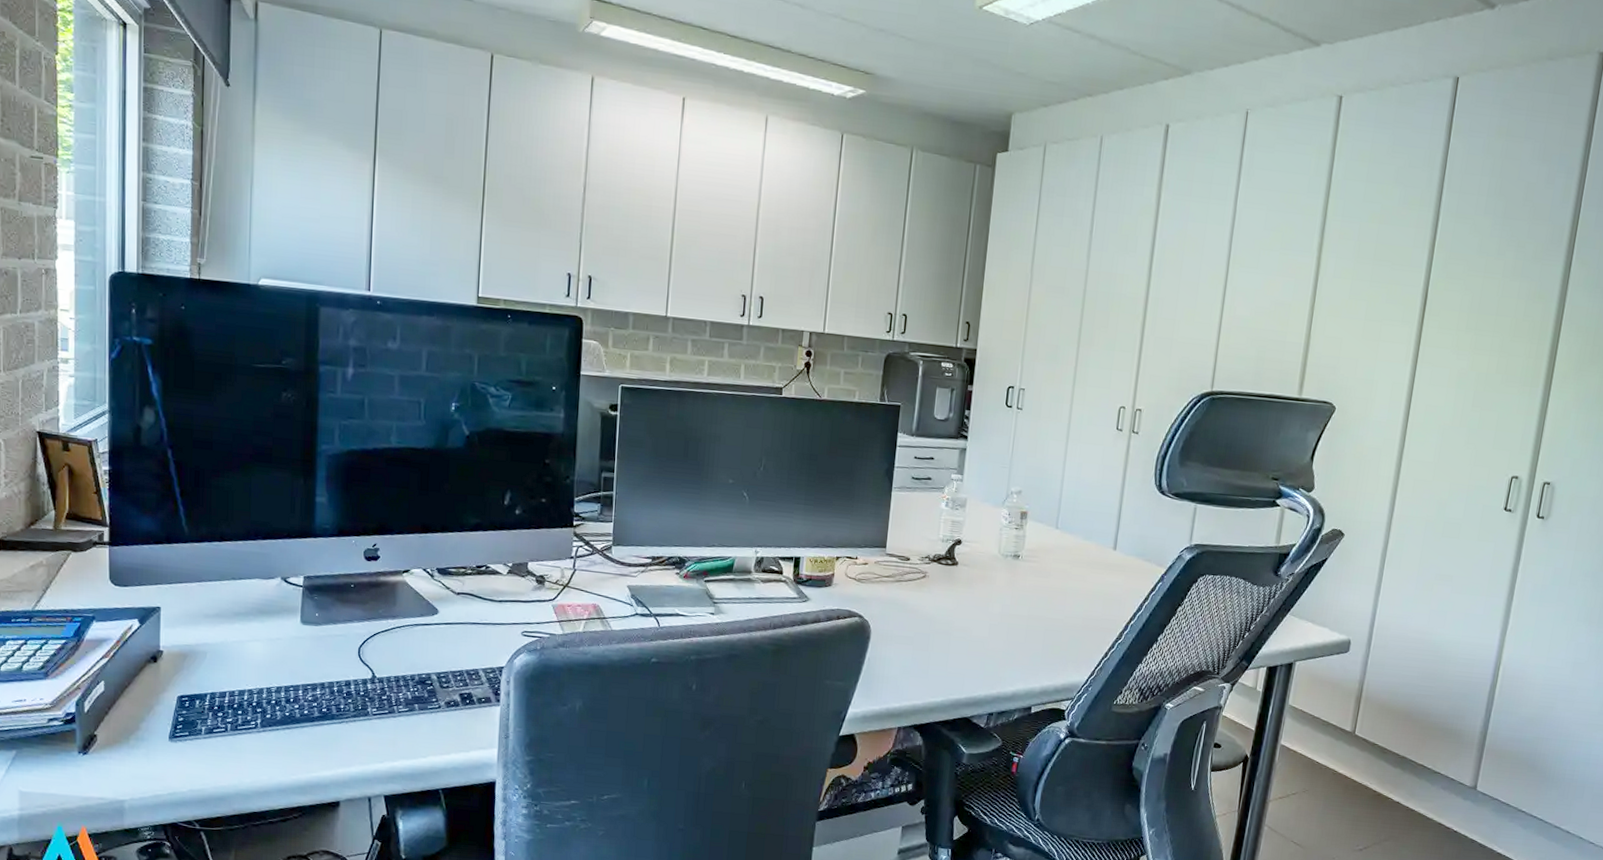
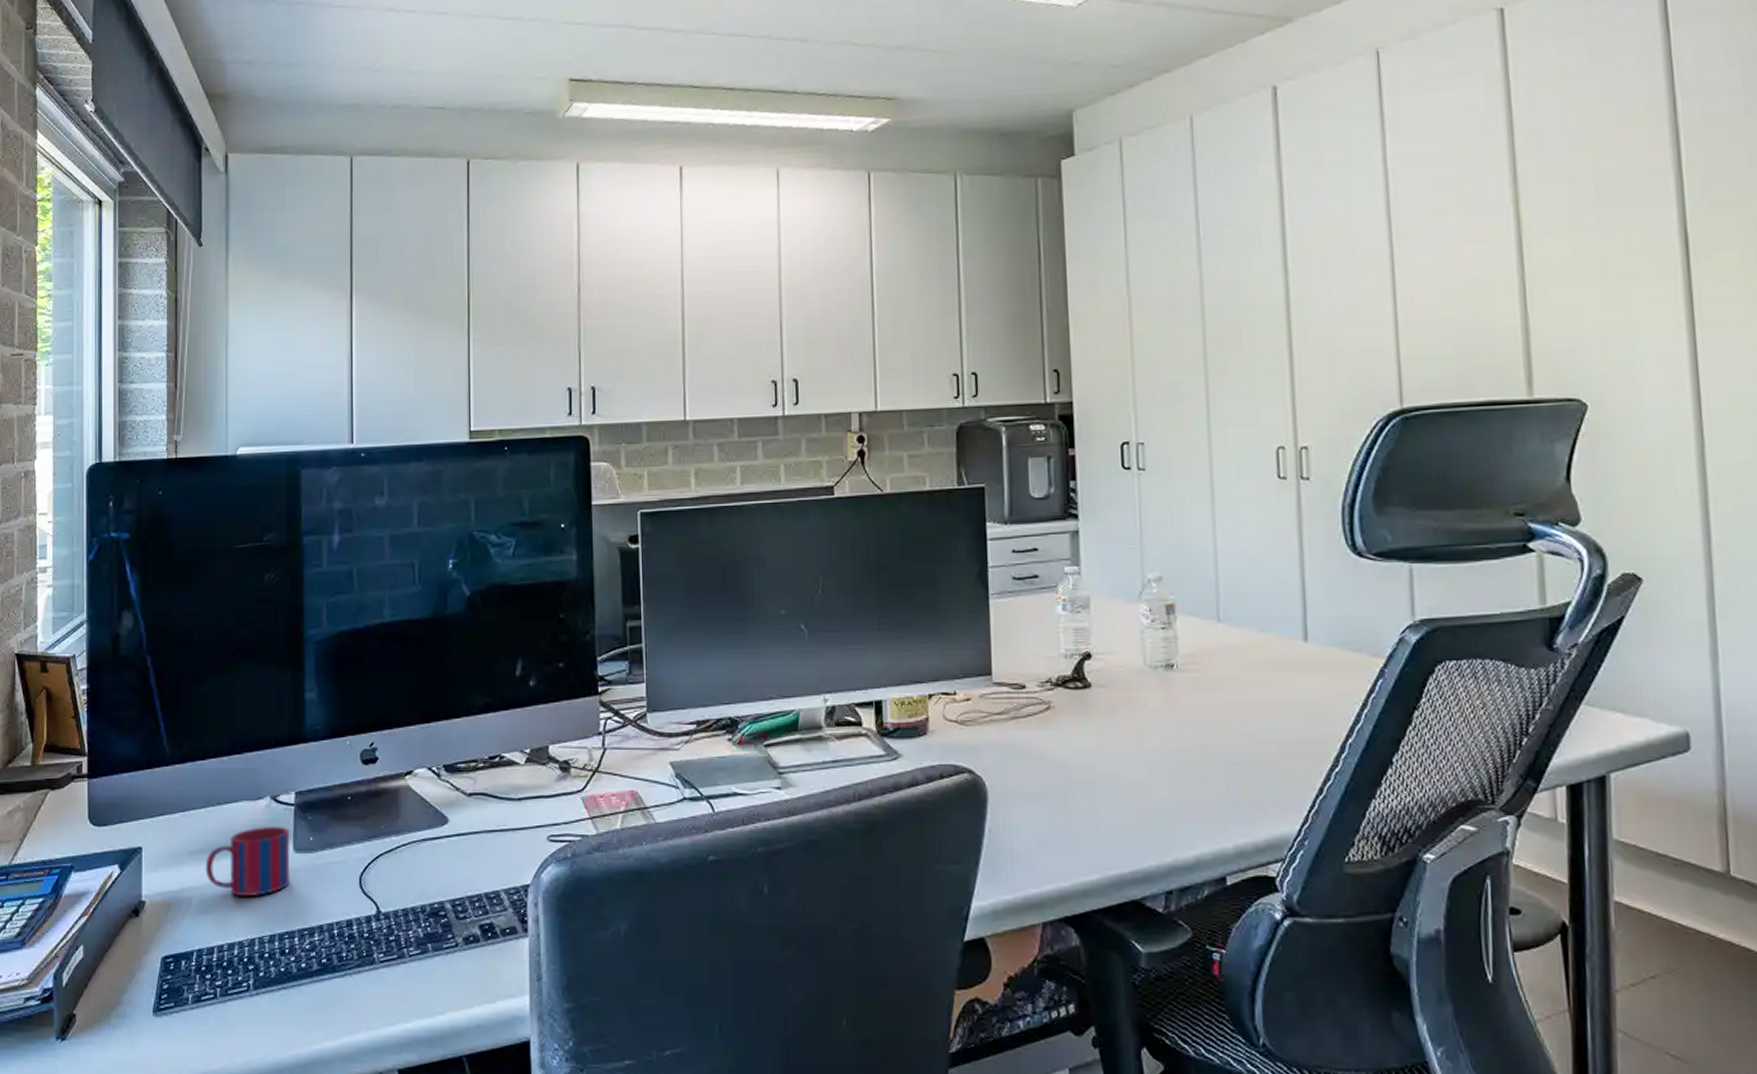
mug: none [219,601,297,656] -> present [205,827,289,896]

